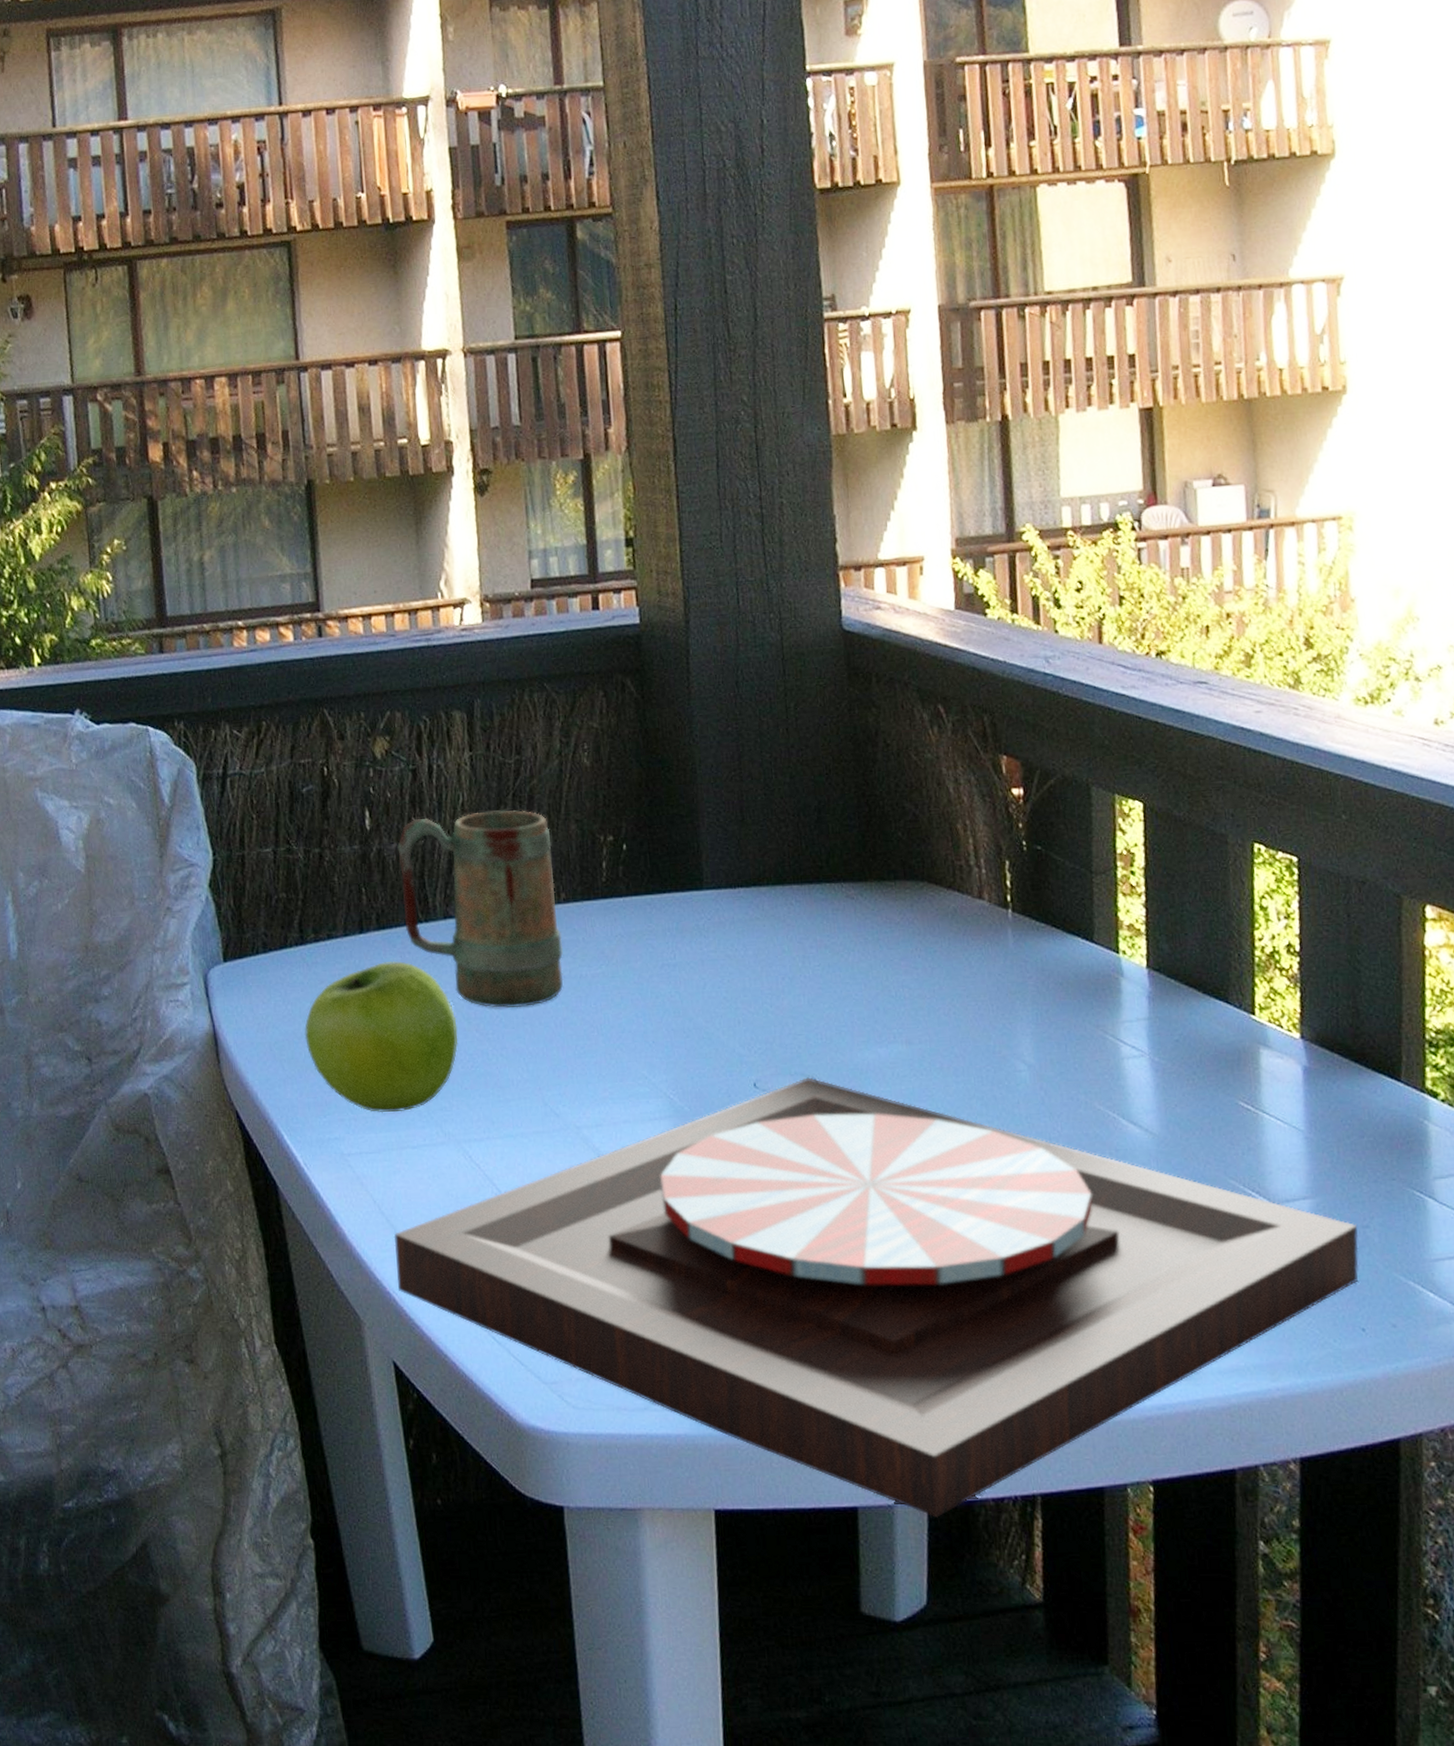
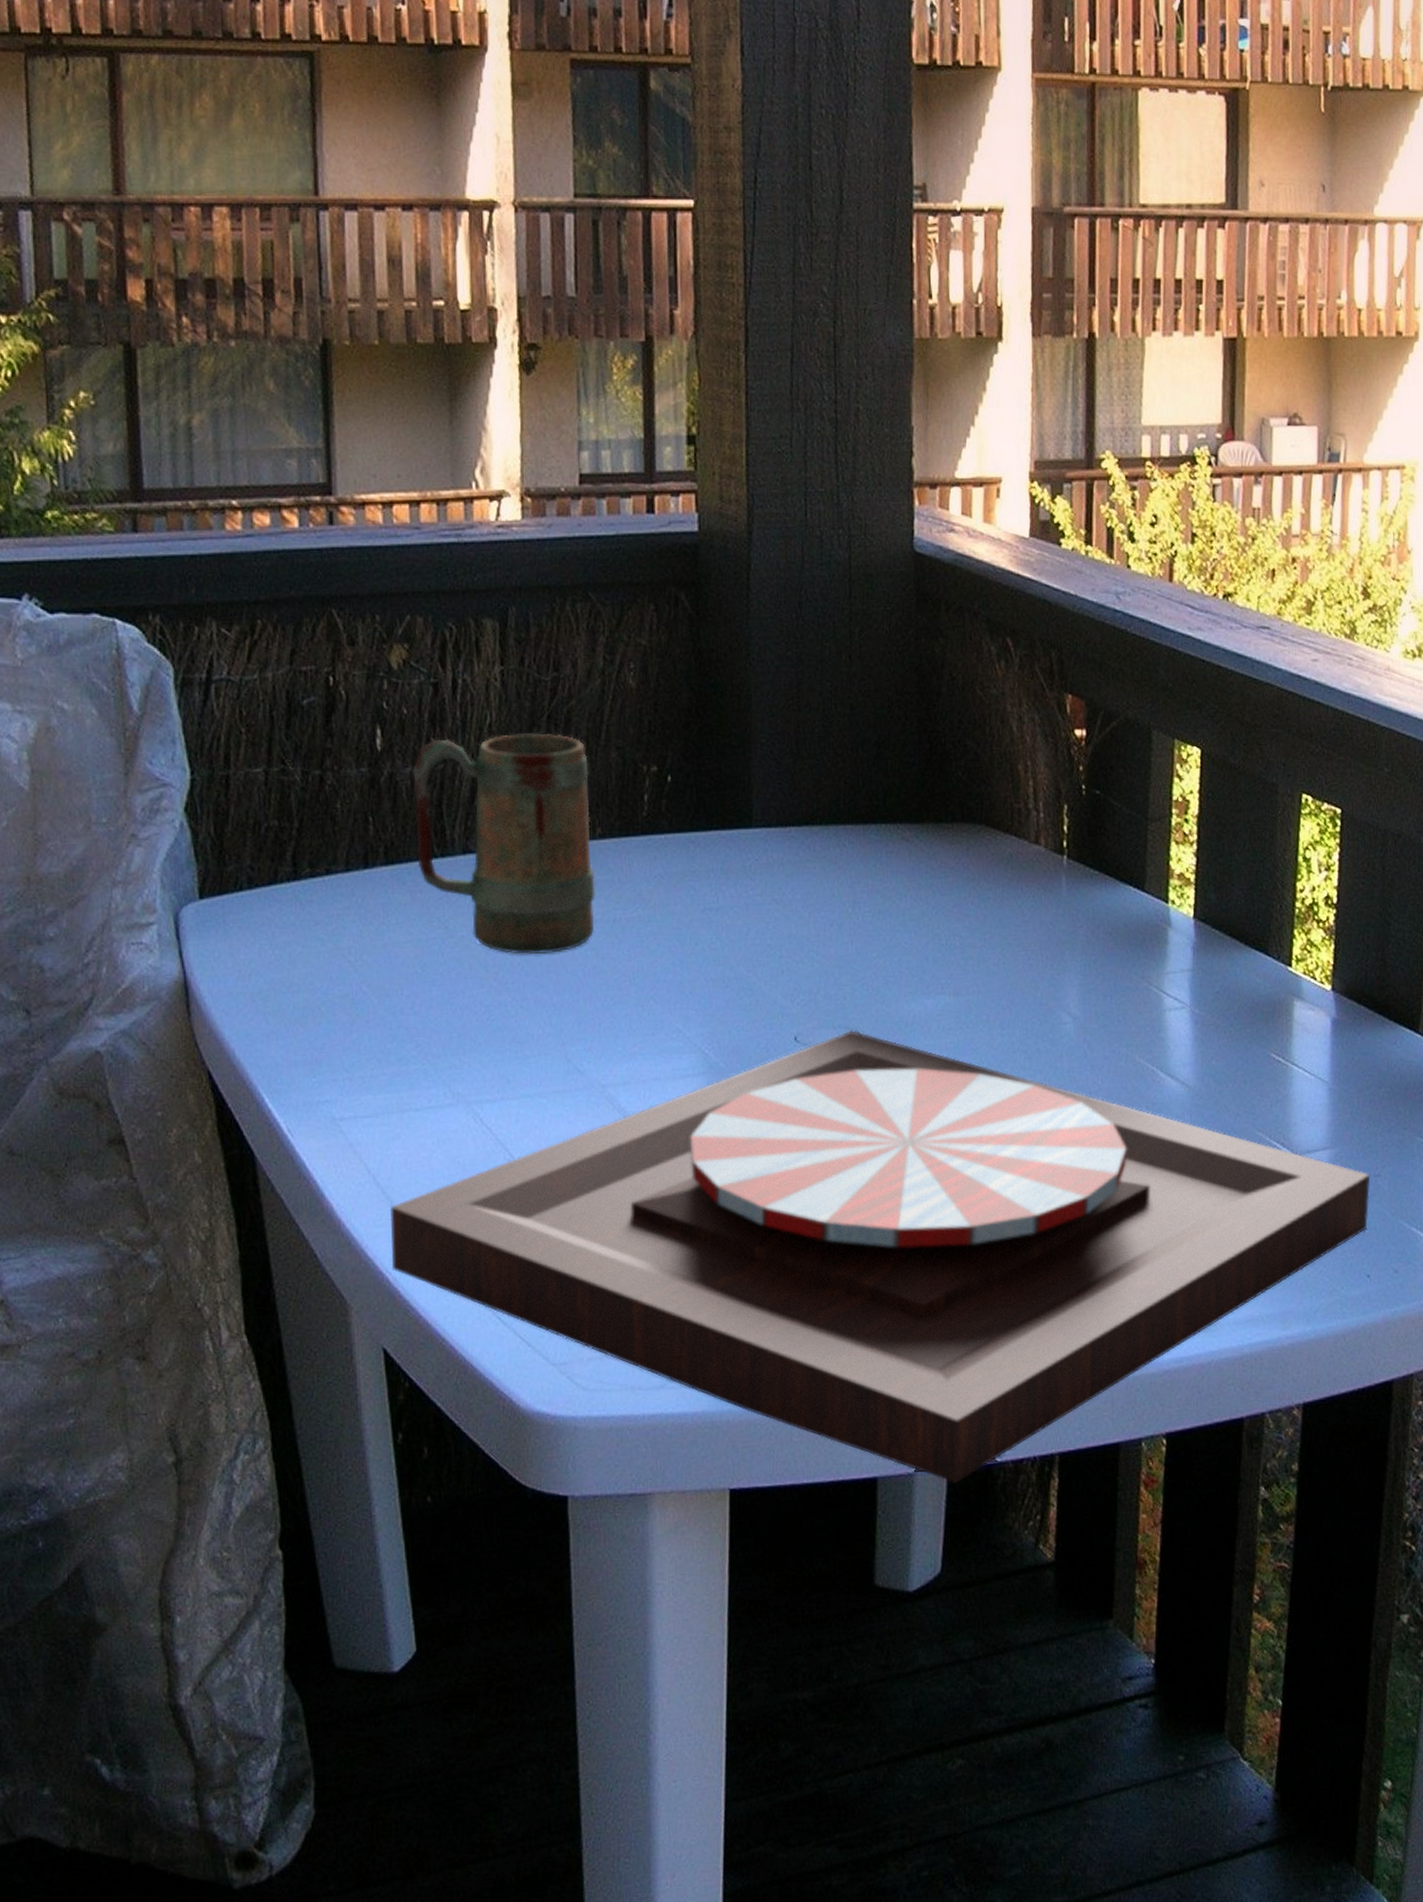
fruit: present [304,961,459,1113] -> none [293,901,473,1072]

